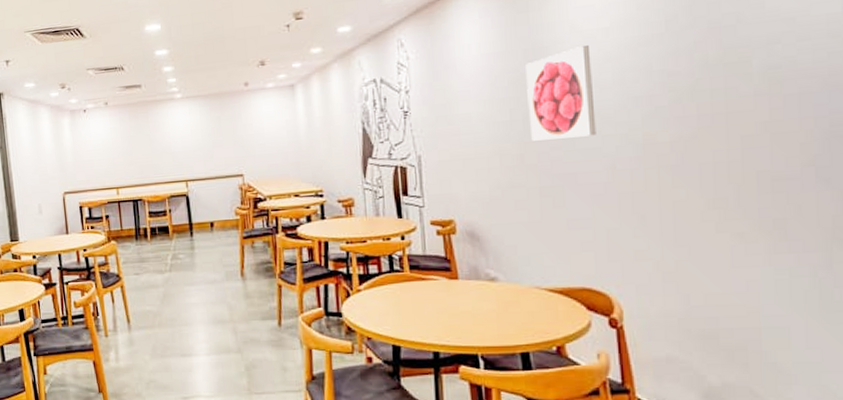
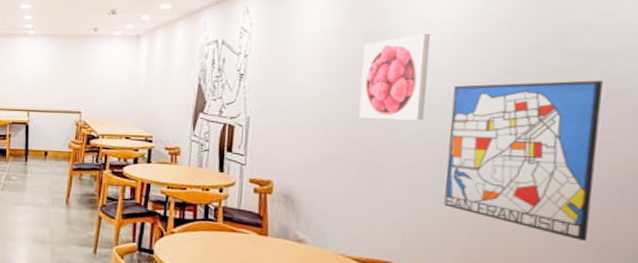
wall art: none [621,71,777,237] -> present [444,80,603,241]

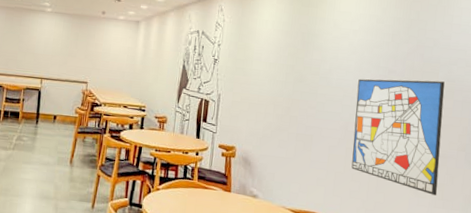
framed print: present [359,34,430,121] -> none [297,39,344,104]

